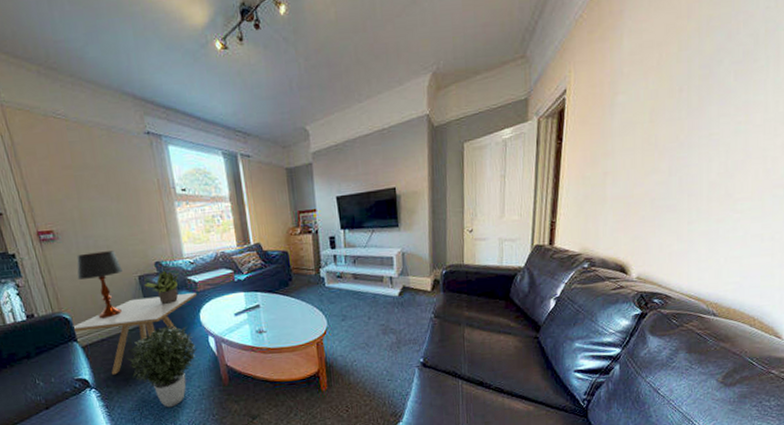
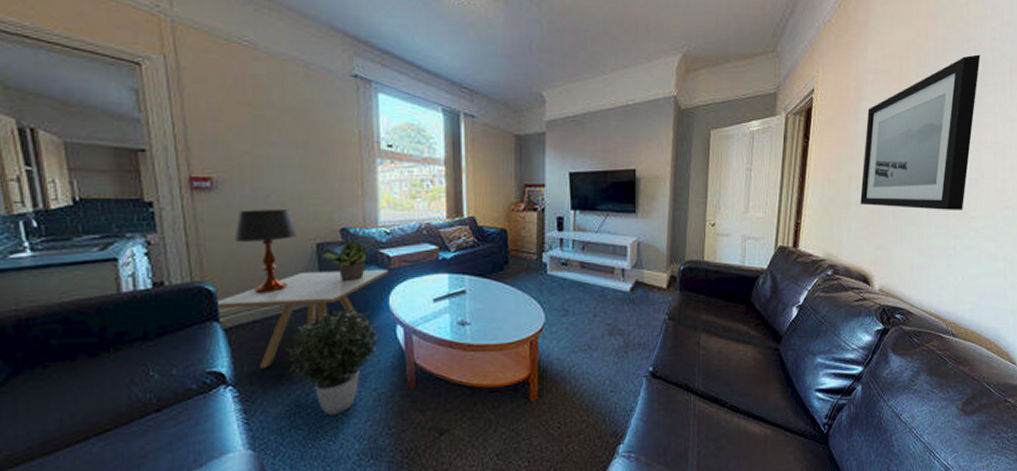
wall art: none [616,28,751,199] -> present [860,54,980,210]

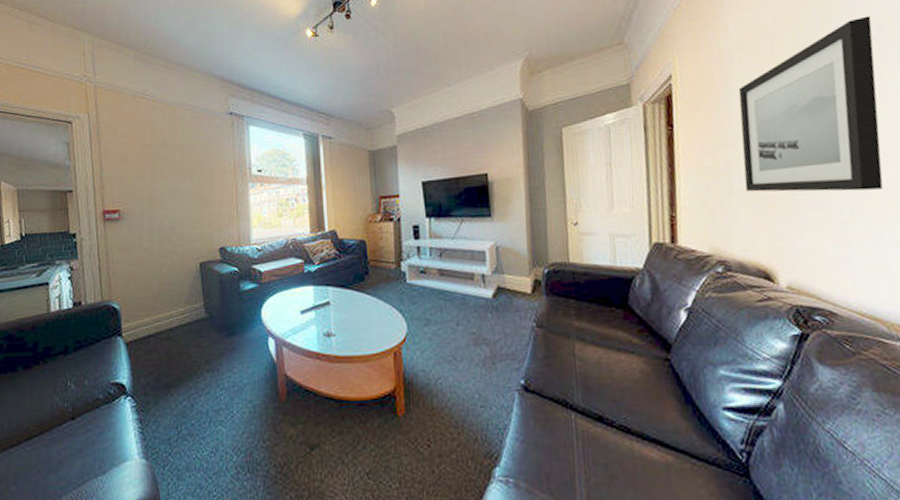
side table: present [216,270,390,369] -> none [120,285,261,380]
table lamp: present [234,209,297,294] -> none [135,233,184,310]
potted plant: present [285,307,379,416] -> none [173,320,253,427]
potted plant: present [322,239,369,281] -> none [204,257,244,296]

